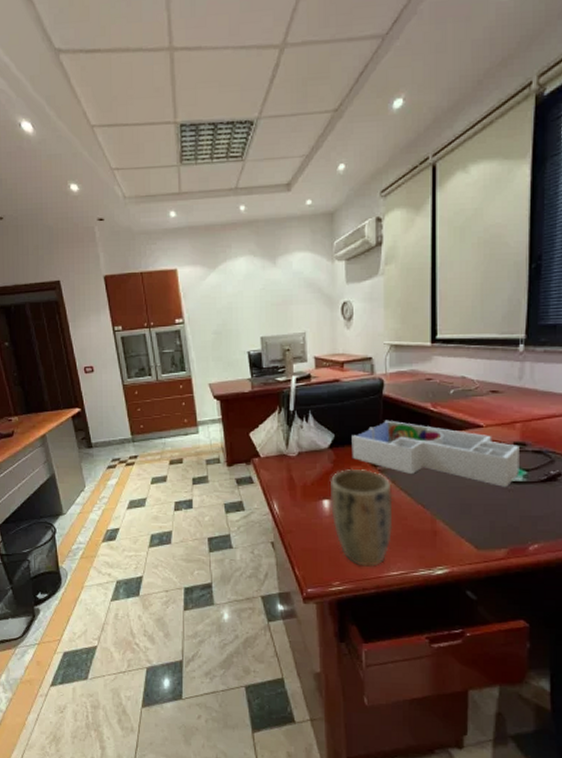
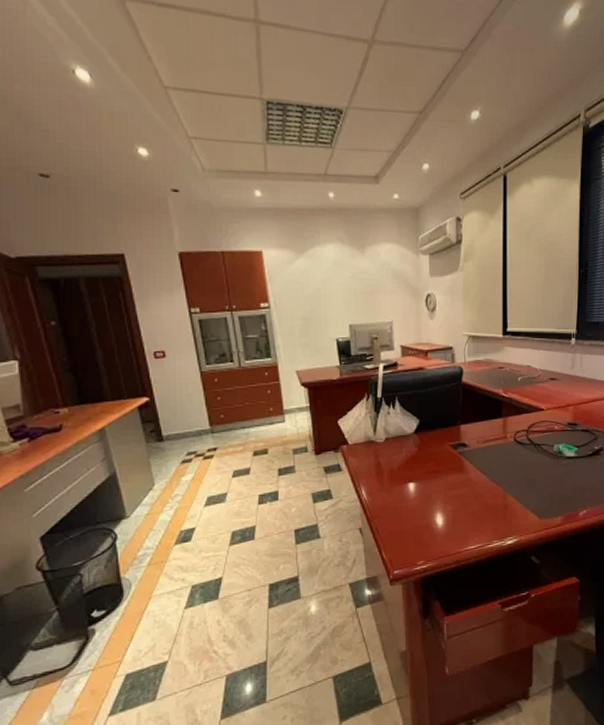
plant pot: present [329,468,393,567] -> none [414,451,471,544]
desk organizer: present [351,420,519,487] -> none [435,405,572,462]

